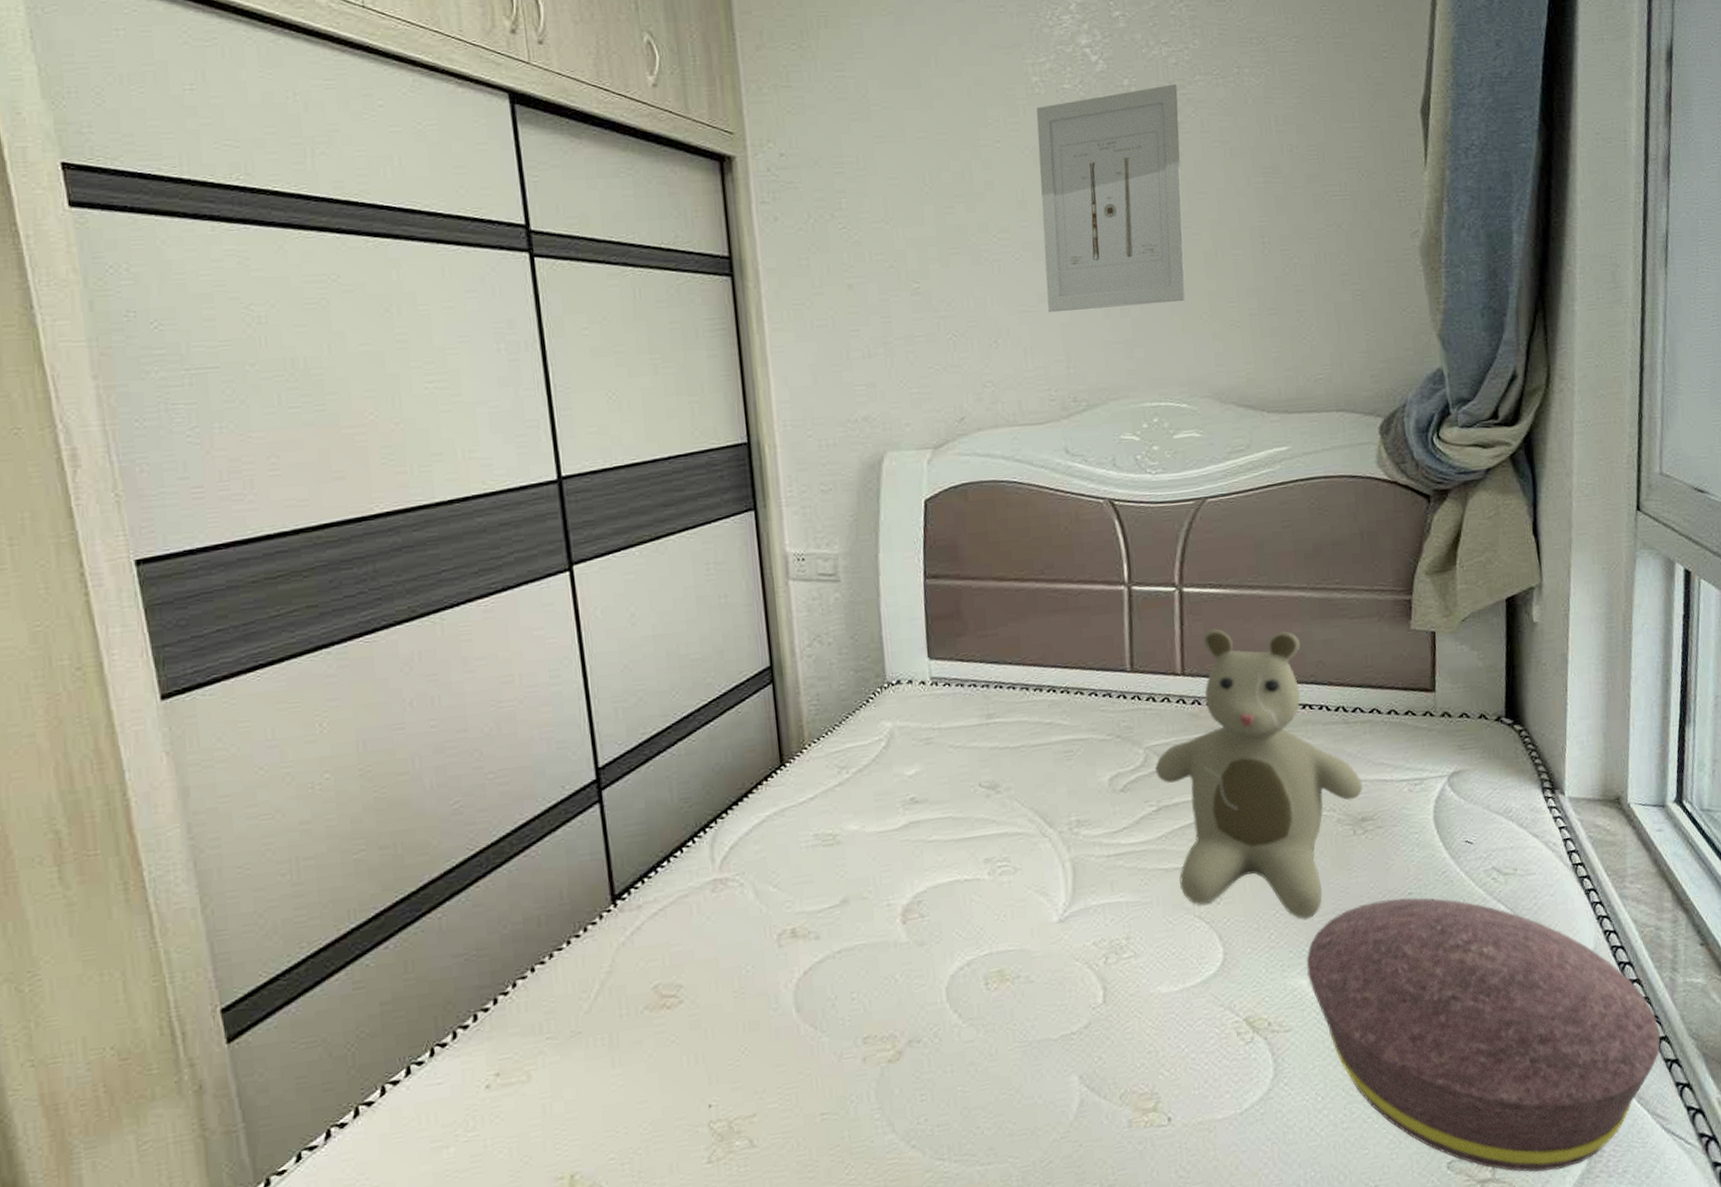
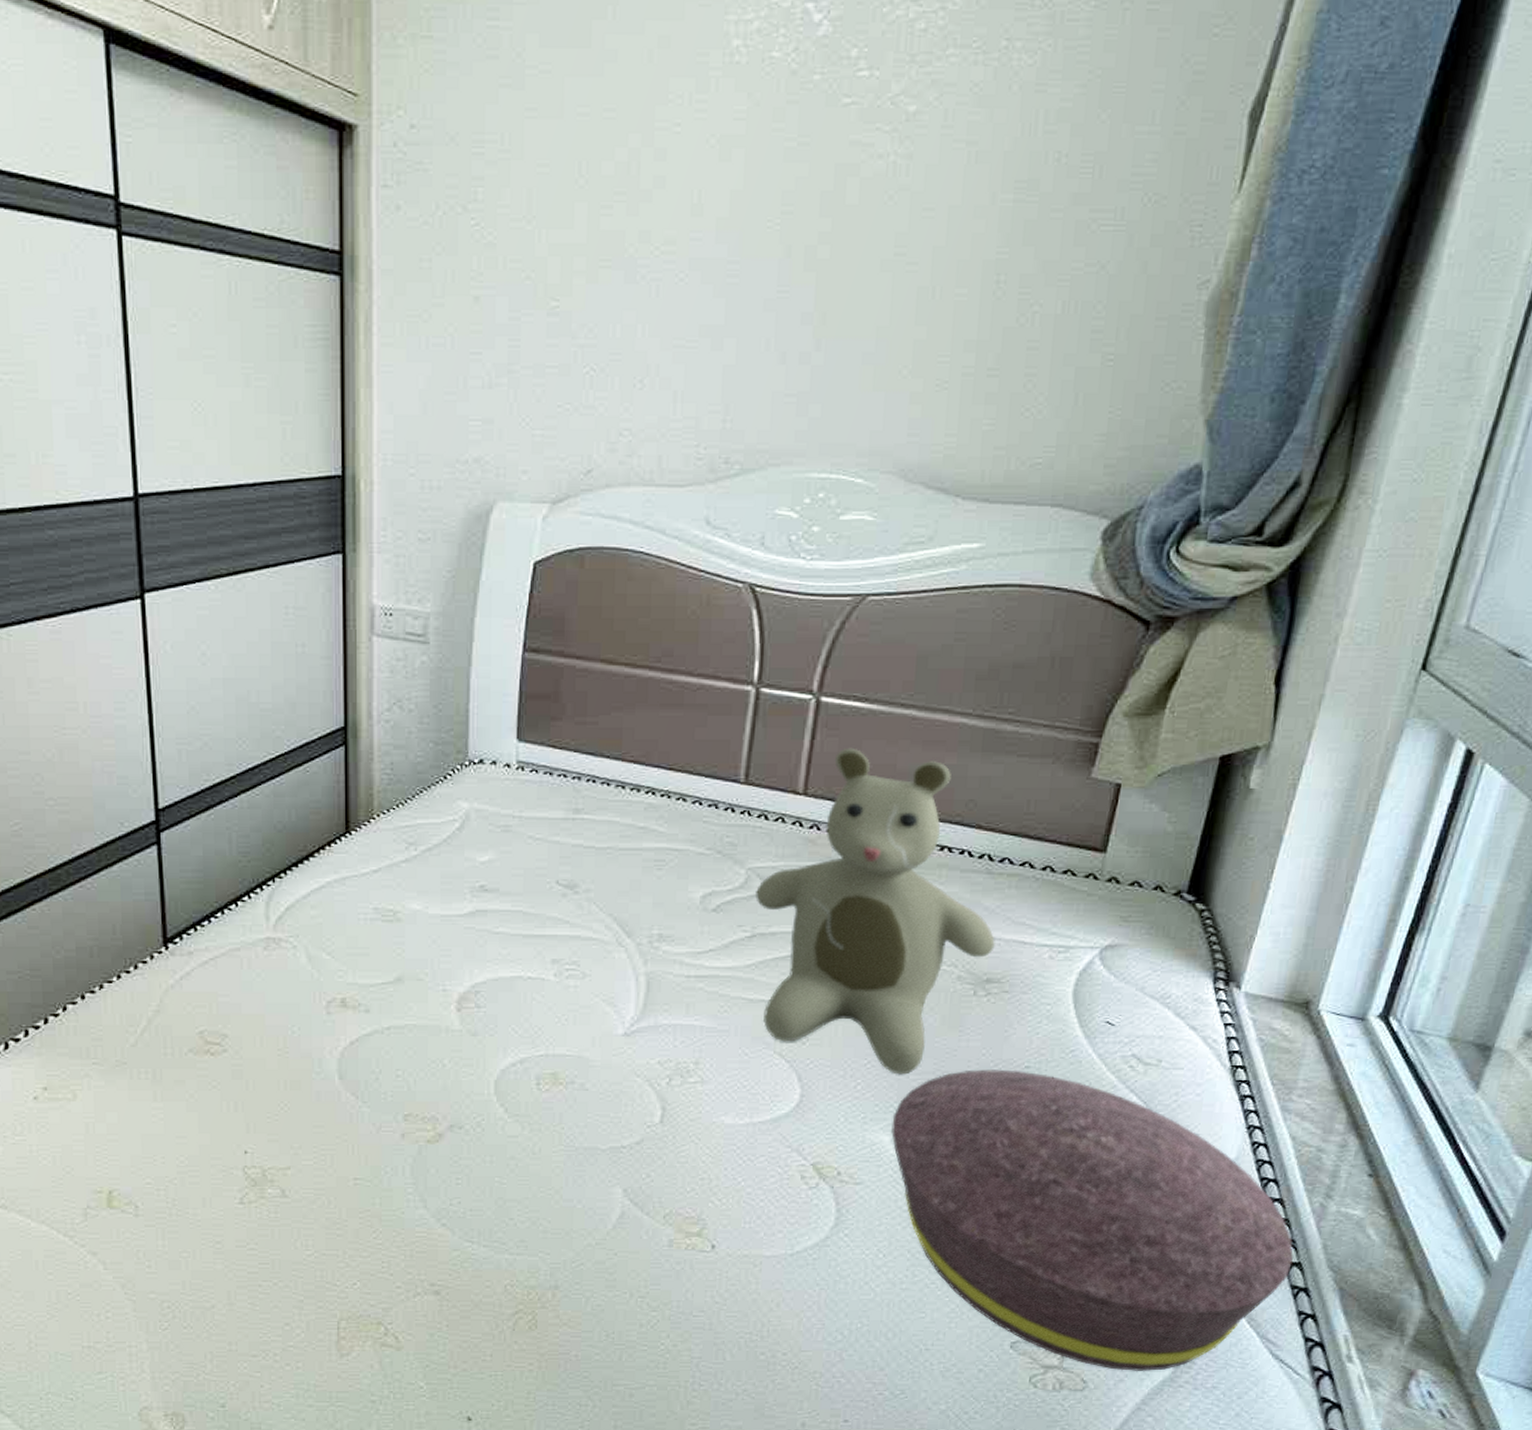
wall art: present [1036,84,1186,313] -> none [709,58,921,351]

